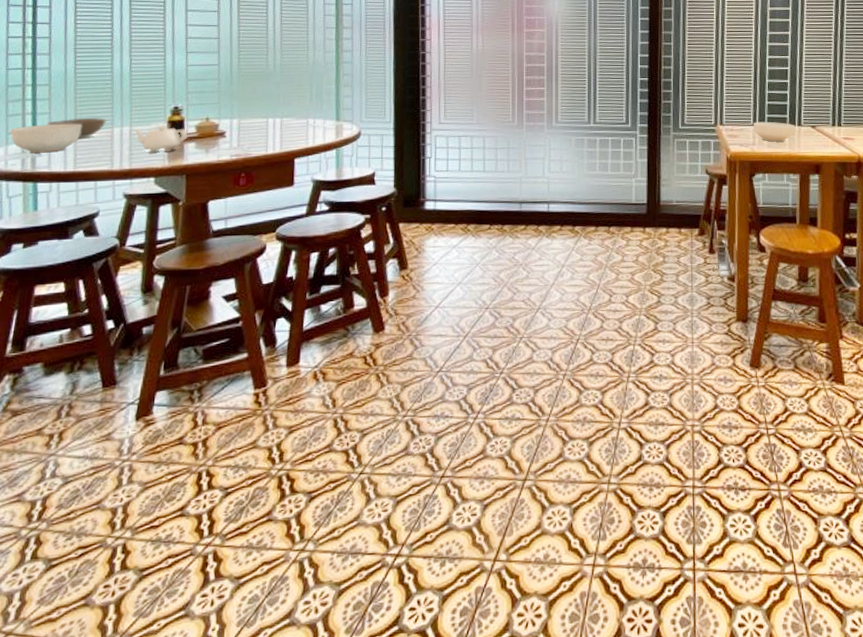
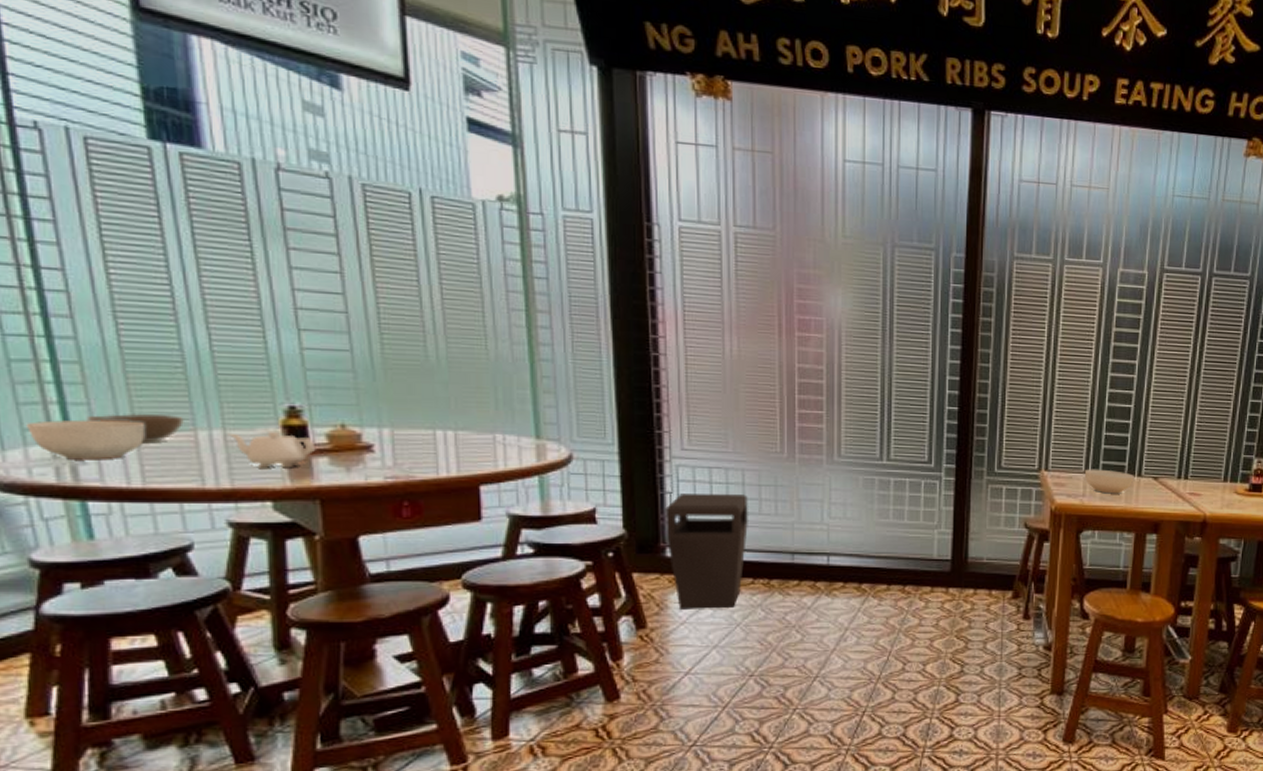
trash bin: none [425,156,488,252] -> present [665,494,749,609]

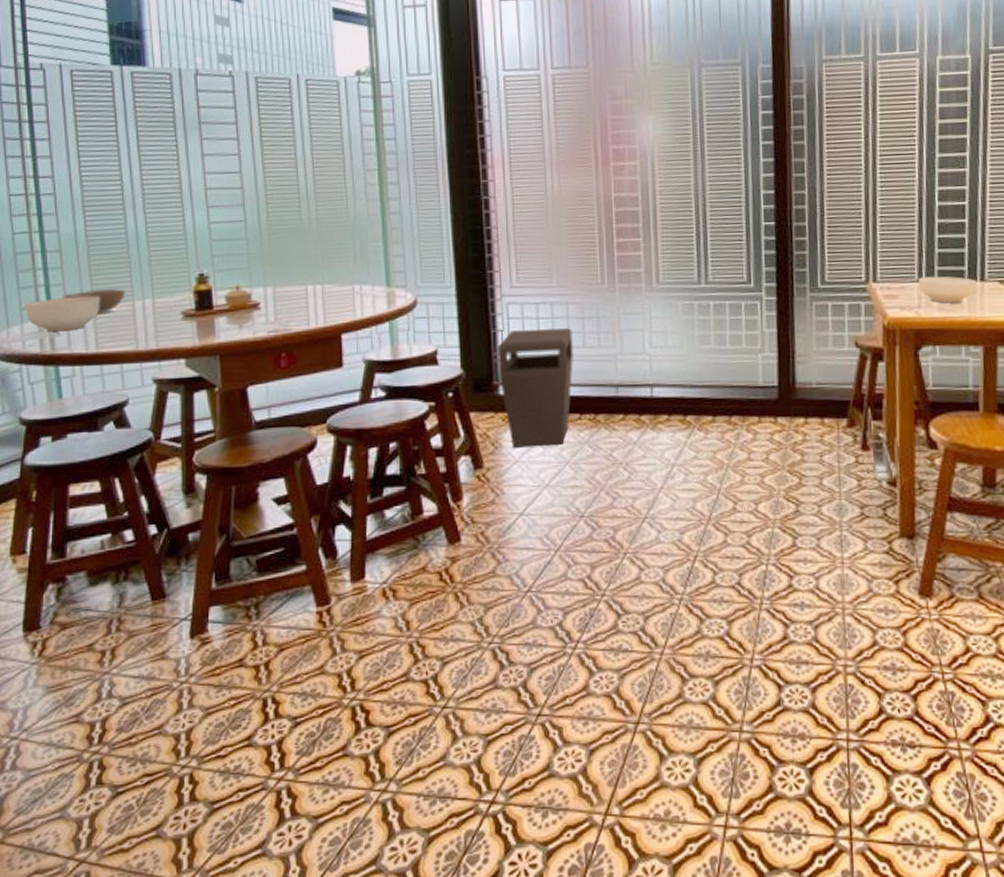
teapot: present [227,432,316,468] -> none [155,297,218,330]

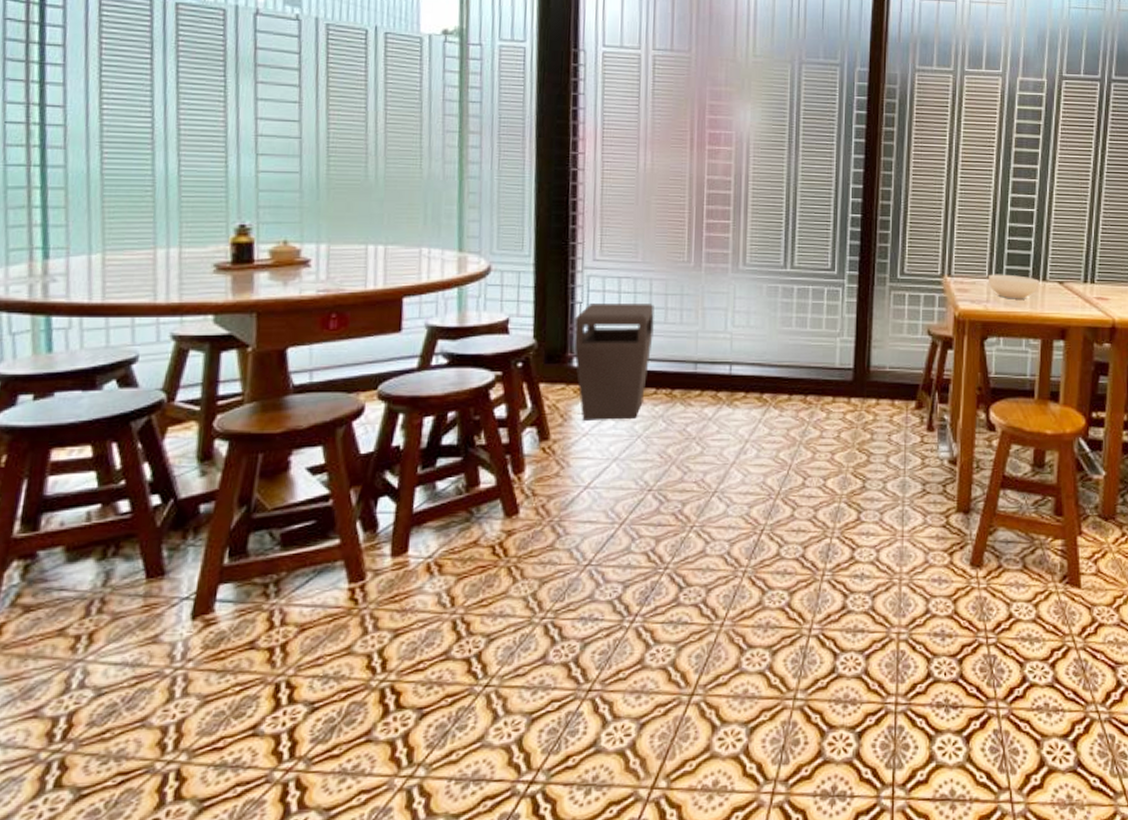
bowl: present [24,296,100,332] -> none [11,240,113,278]
soup bowl: present [62,289,127,314] -> none [63,234,148,262]

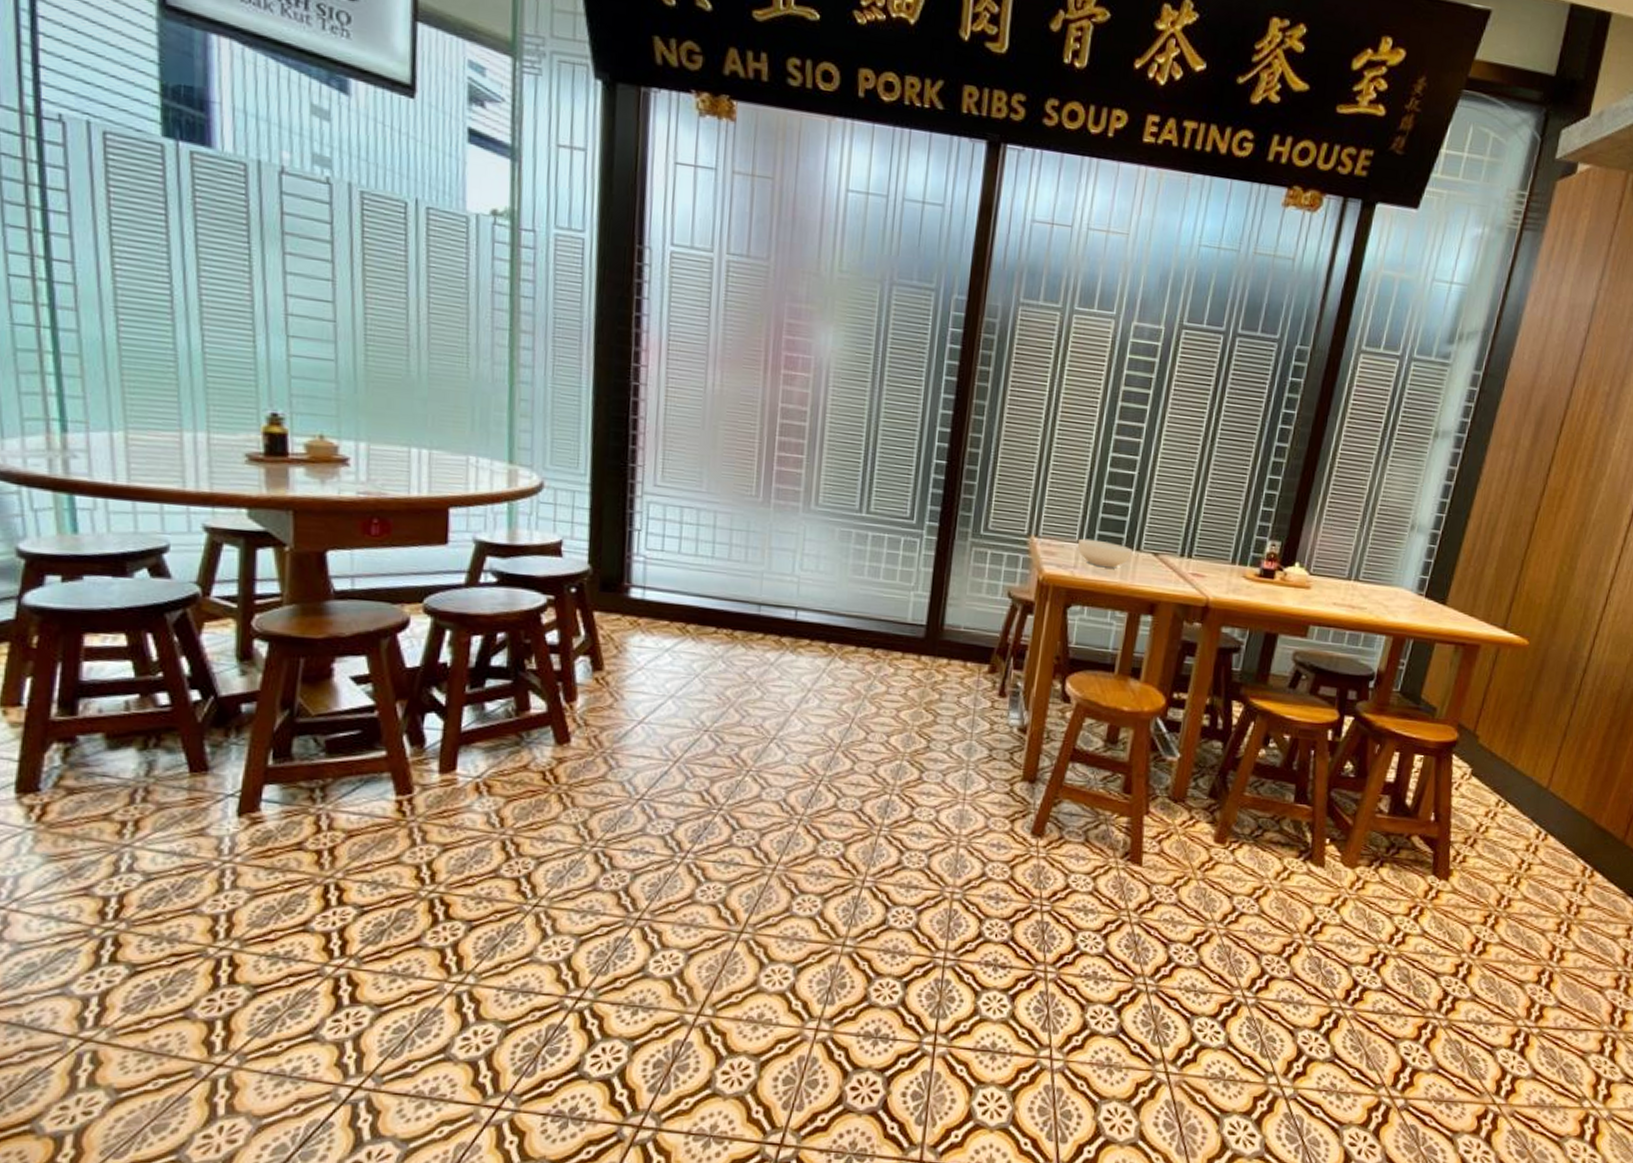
trash bin: present [573,304,655,420] -> none [630,532,718,657]

